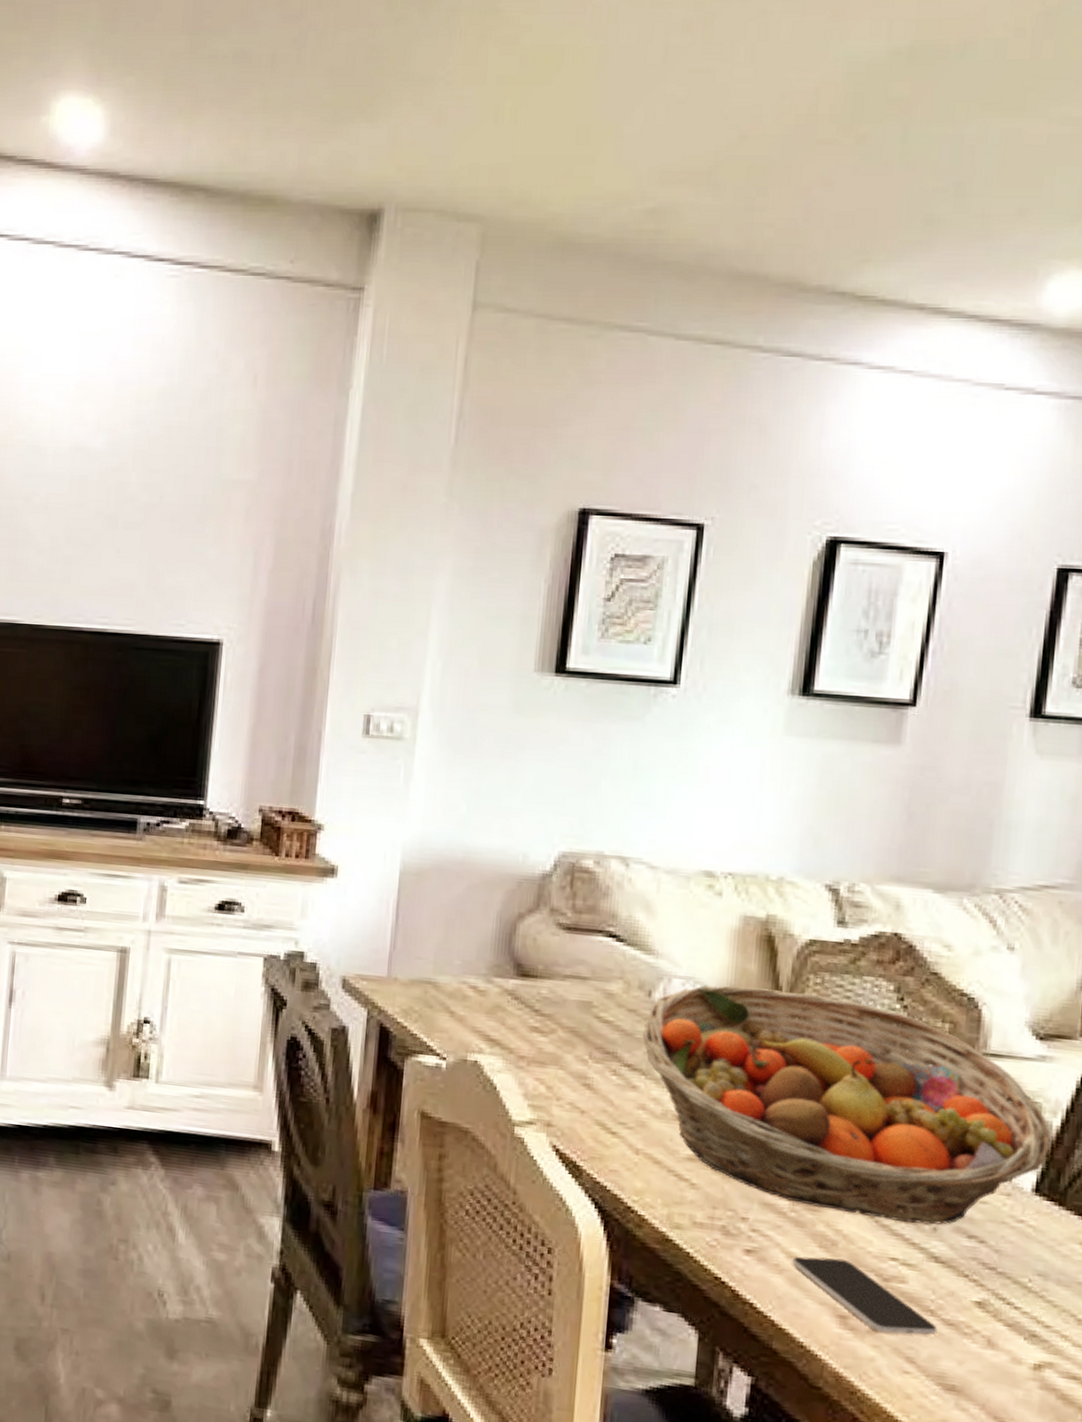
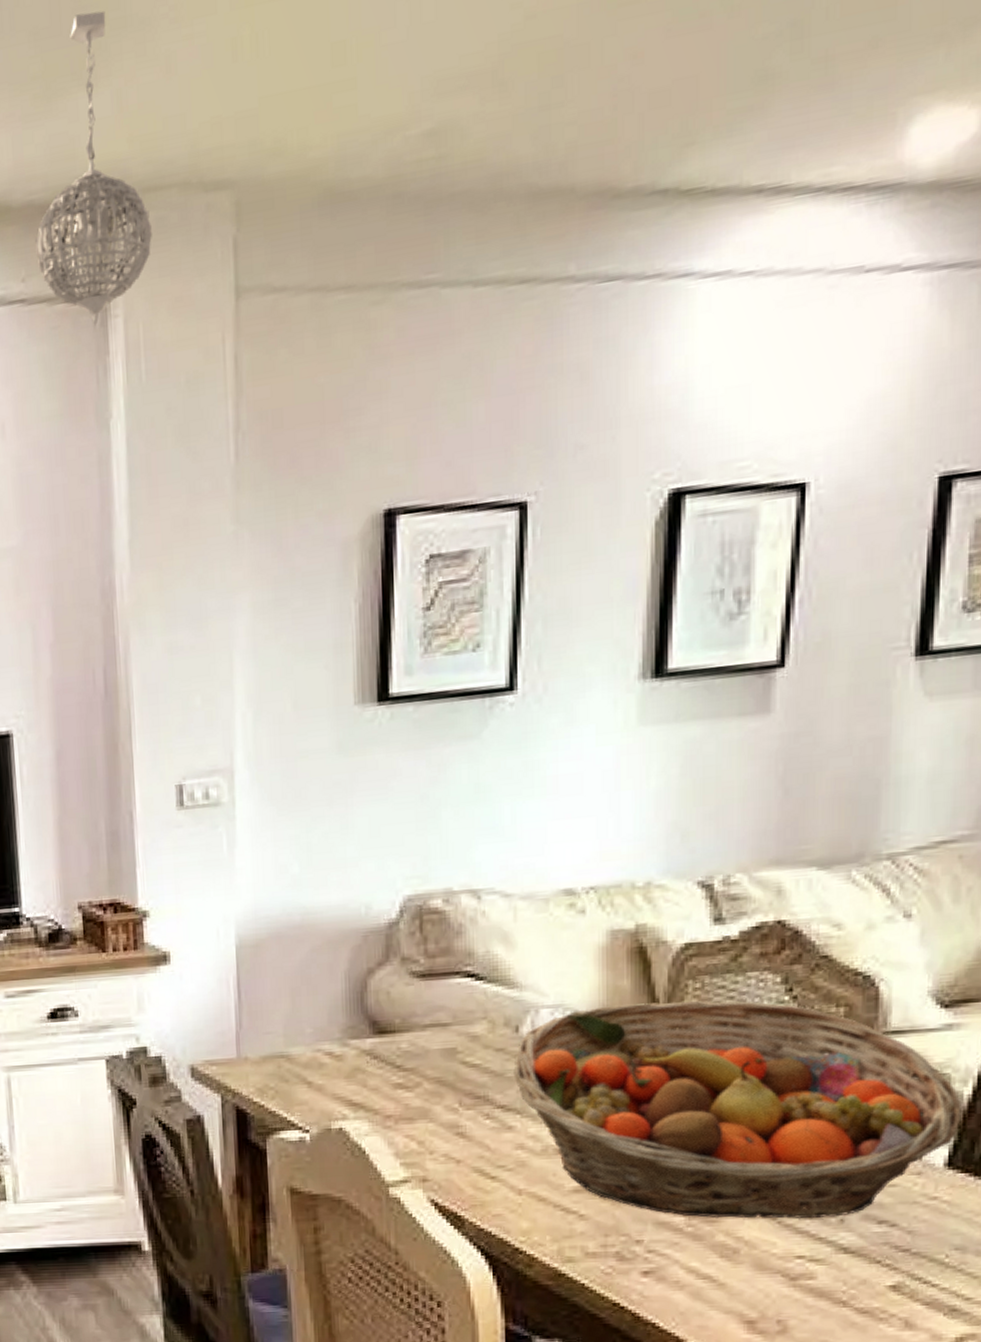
pendant light: none [306,63,408,309] -> present [35,10,152,325]
smartphone: present [792,1256,938,1335] -> none [693,1265,851,1331]

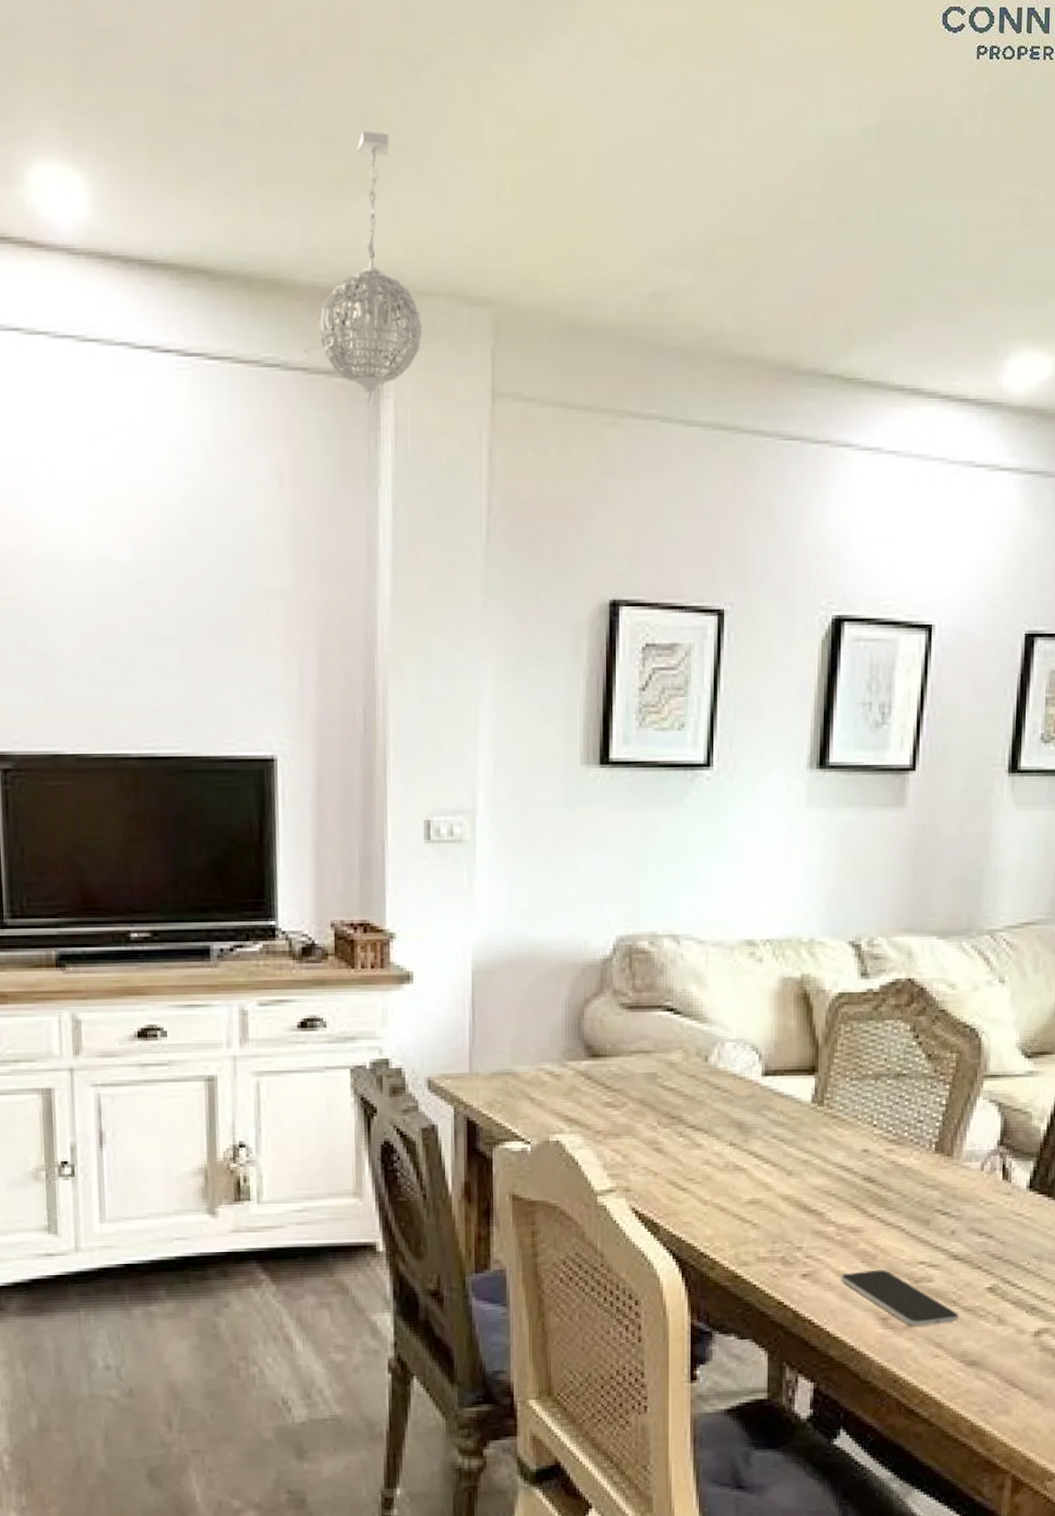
fruit basket: present [513,1000,962,1219] -> none [703,1041,1039,1231]
smartphone: none [693,1265,851,1331] -> present [841,1269,959,1327]

